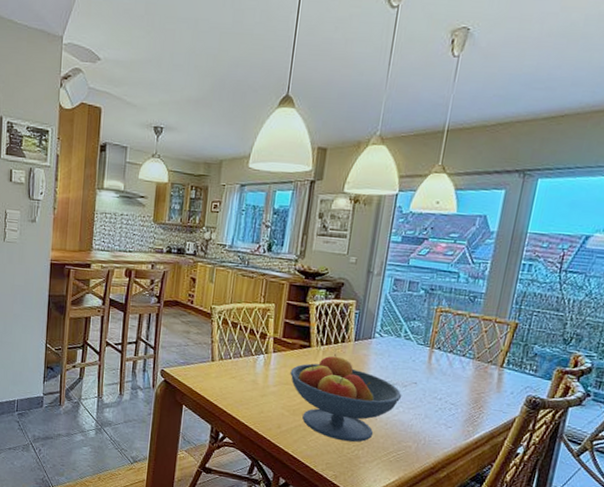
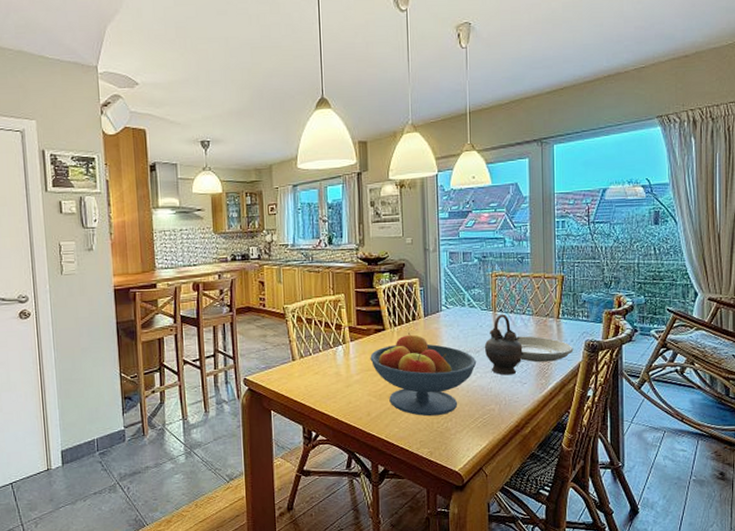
teapot: none [412,351,456,417] -> present [484,313,524,376]
plate: none [449,378,512,411] -> present [515,336,574,363]

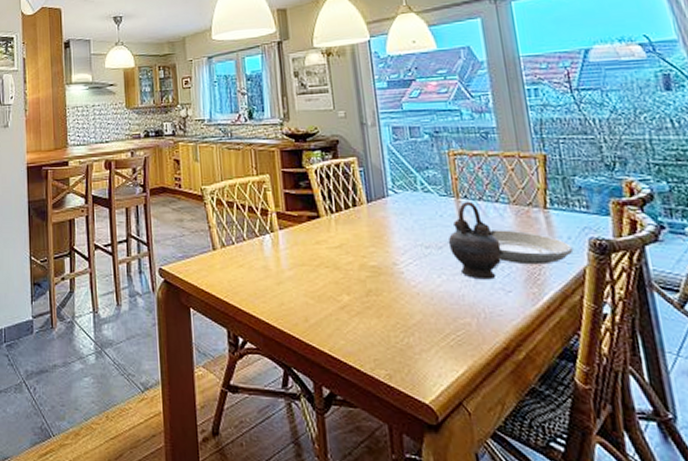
fruit bowl: present [370,332,477,417] -> none [304,220,441,328]

